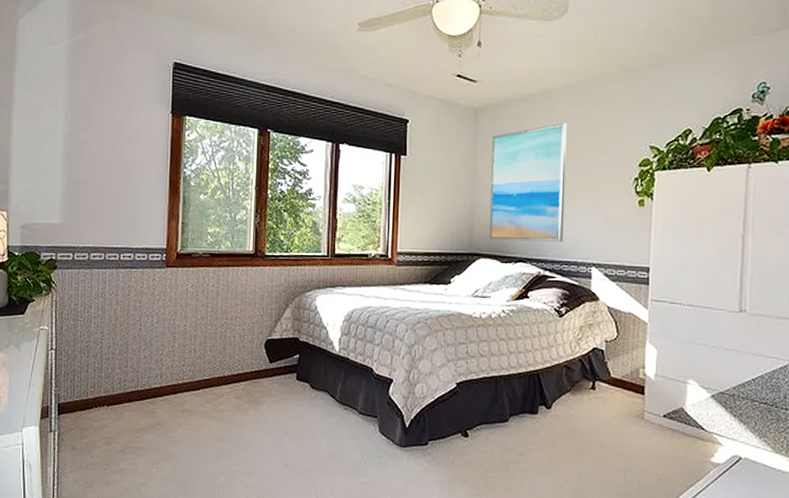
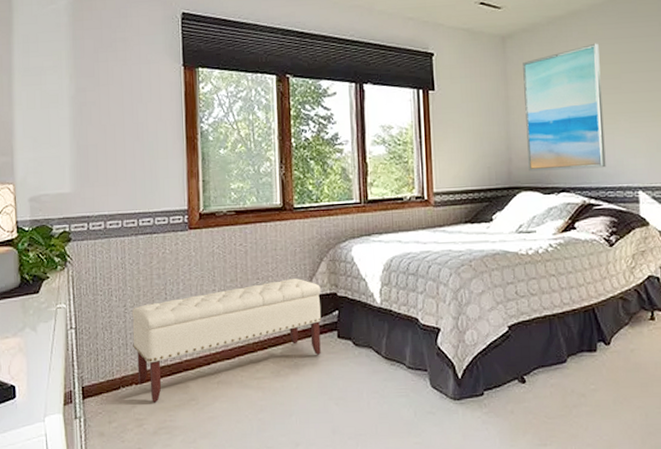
bench: none [107,321,284,424] -> present [132,279,322,403]

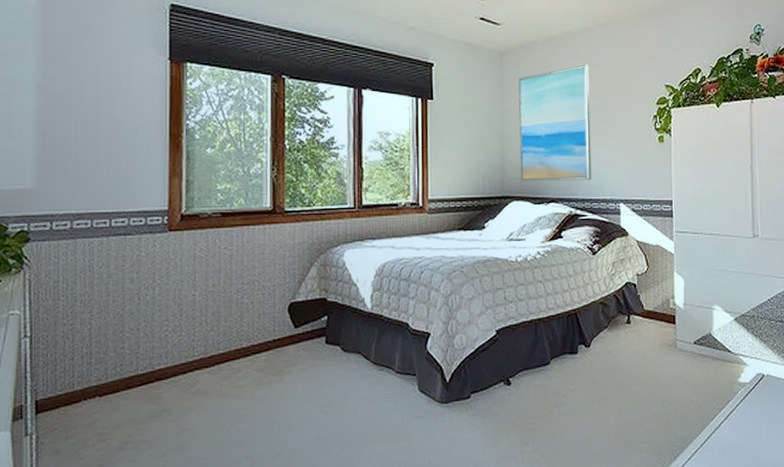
bench: present [132,279,322,403] -> none [98,283,310,416]

